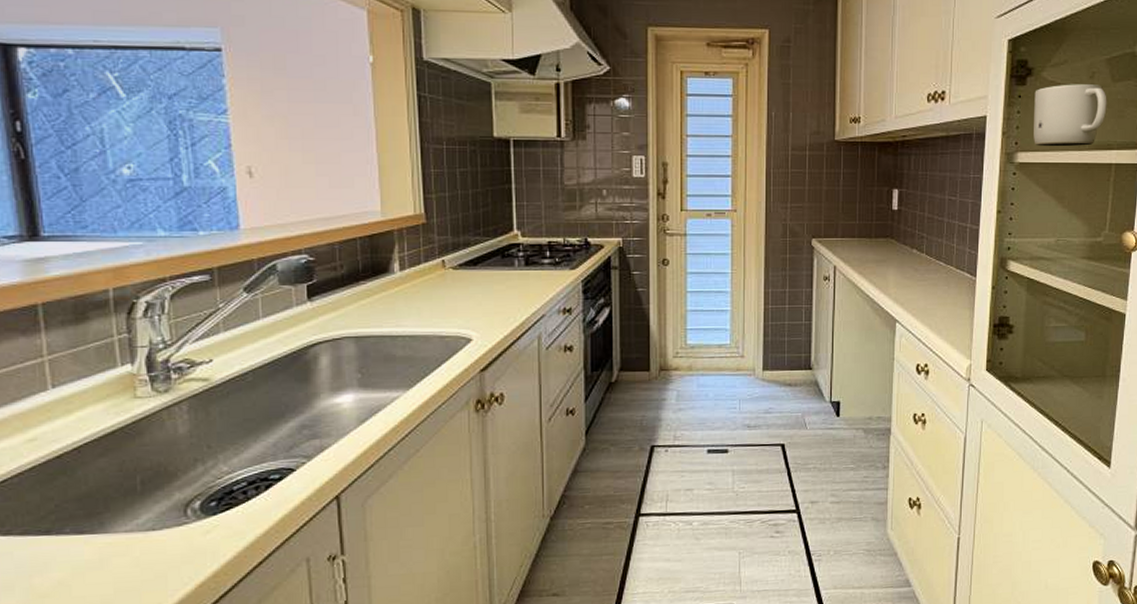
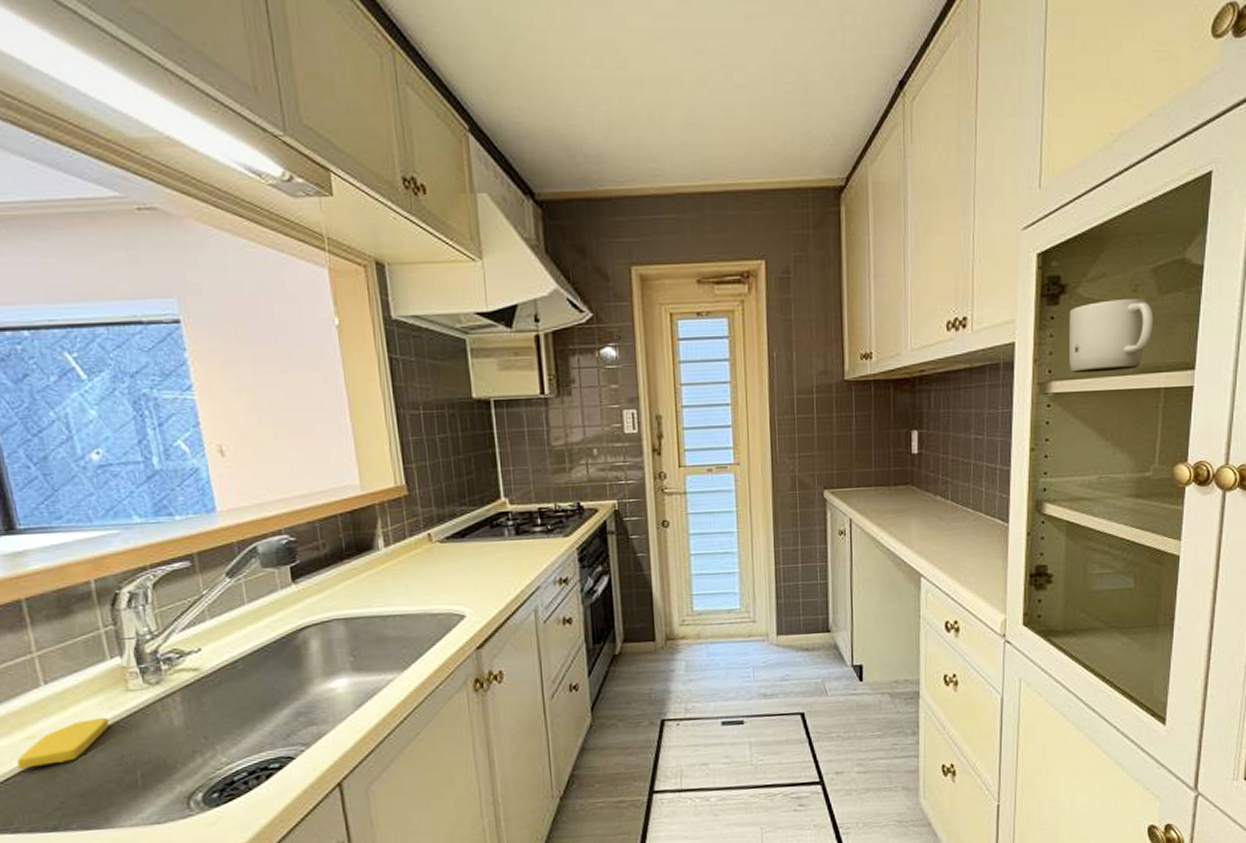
sponge: none [15,422,113,471] -> present [16,717,109,769]

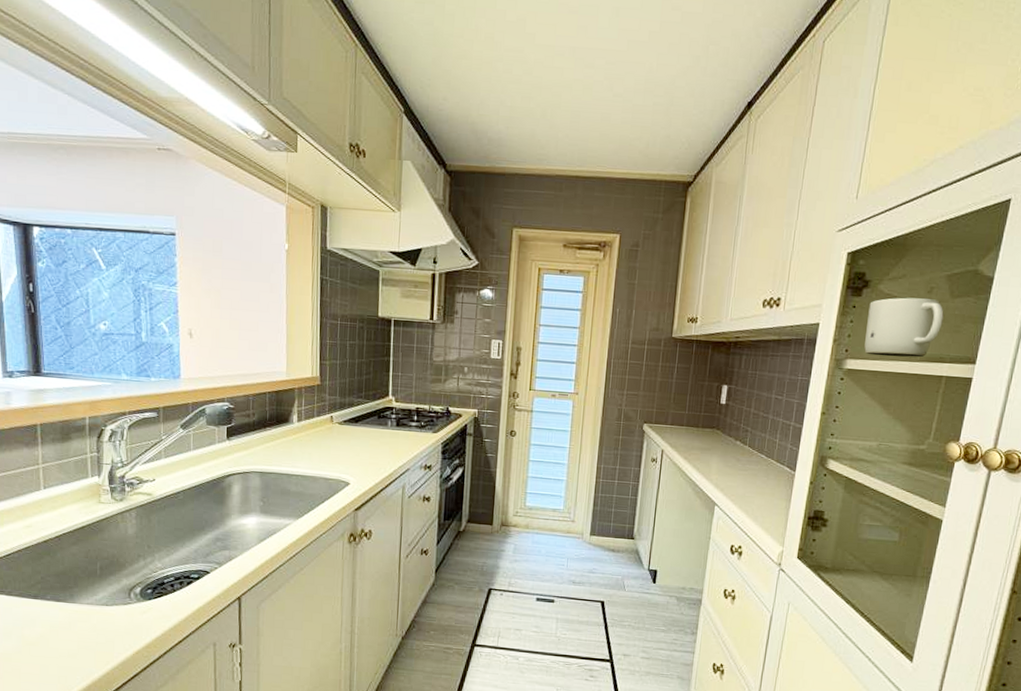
sponge: present [16,717,109,769] -> none [16,519,83,549]

